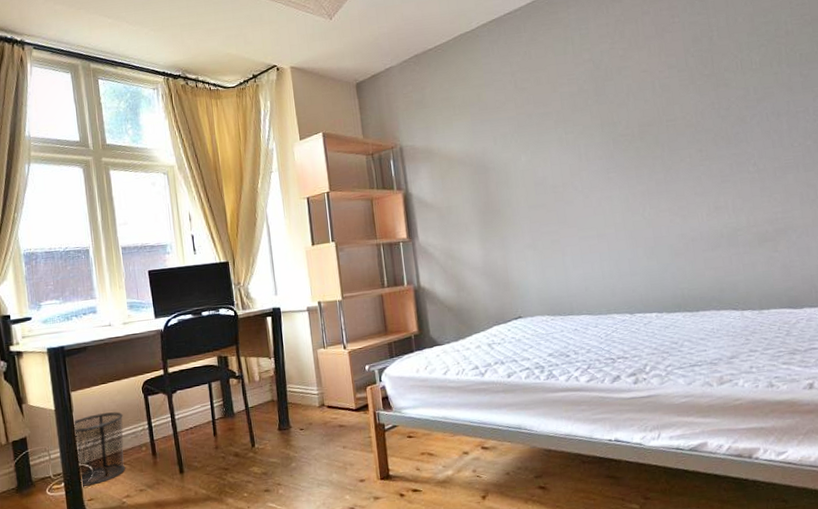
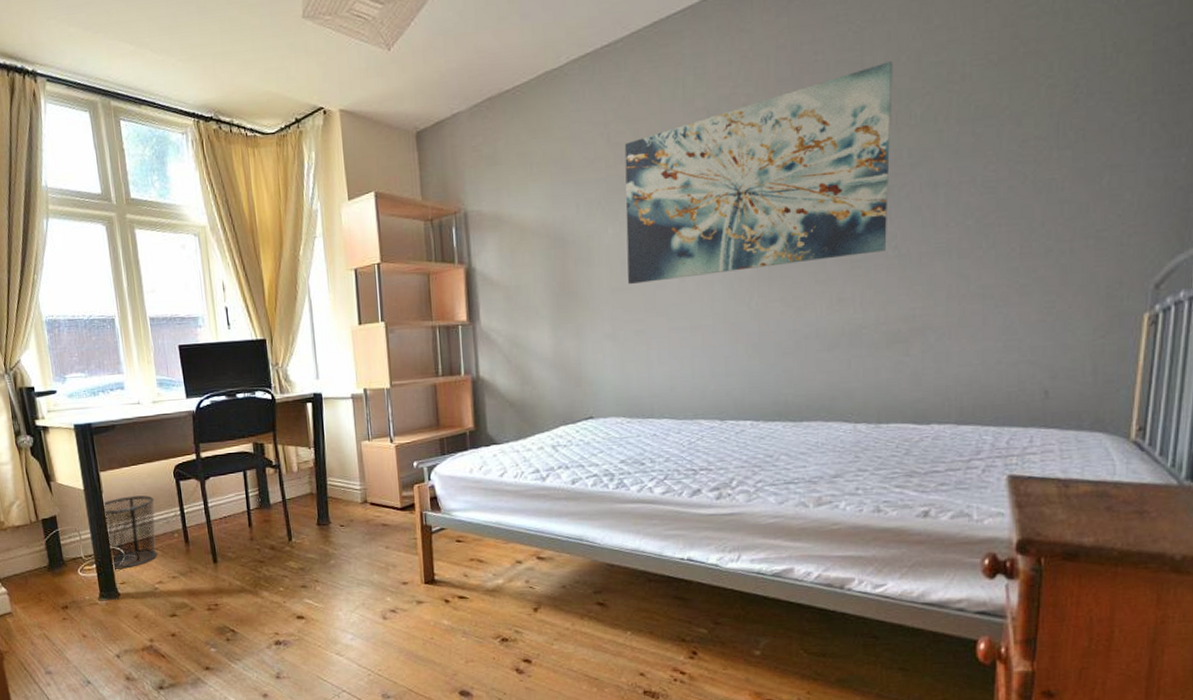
wall art: none [529,22,747,202] -> present [624,61,893,284]

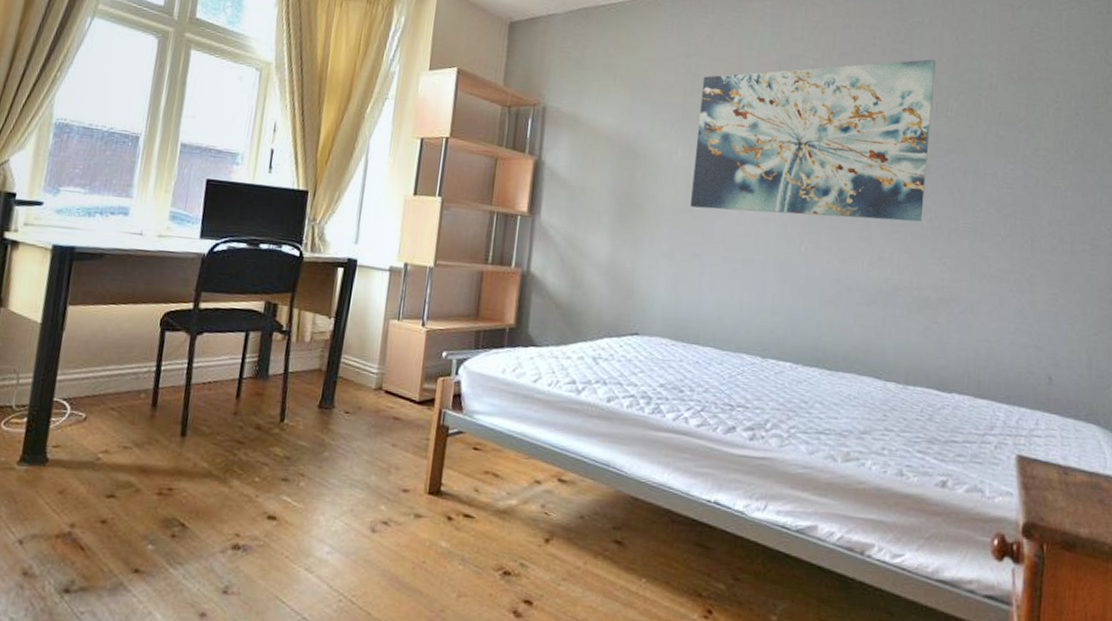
waste bin: present [102,495,158,569] -> none [48,339,128,429]

